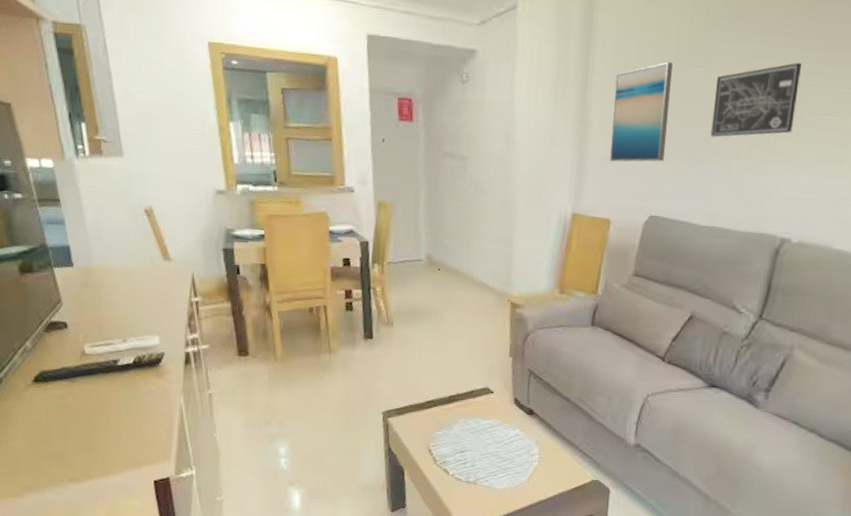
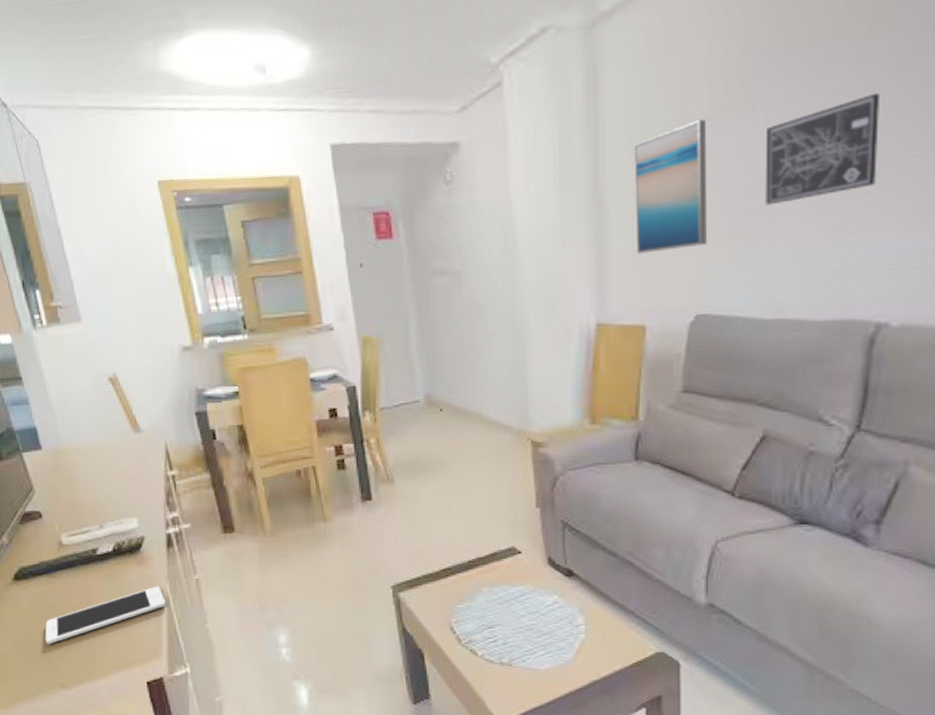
cell phone: none [59,397,179,443] -> present [45,586,167,645]

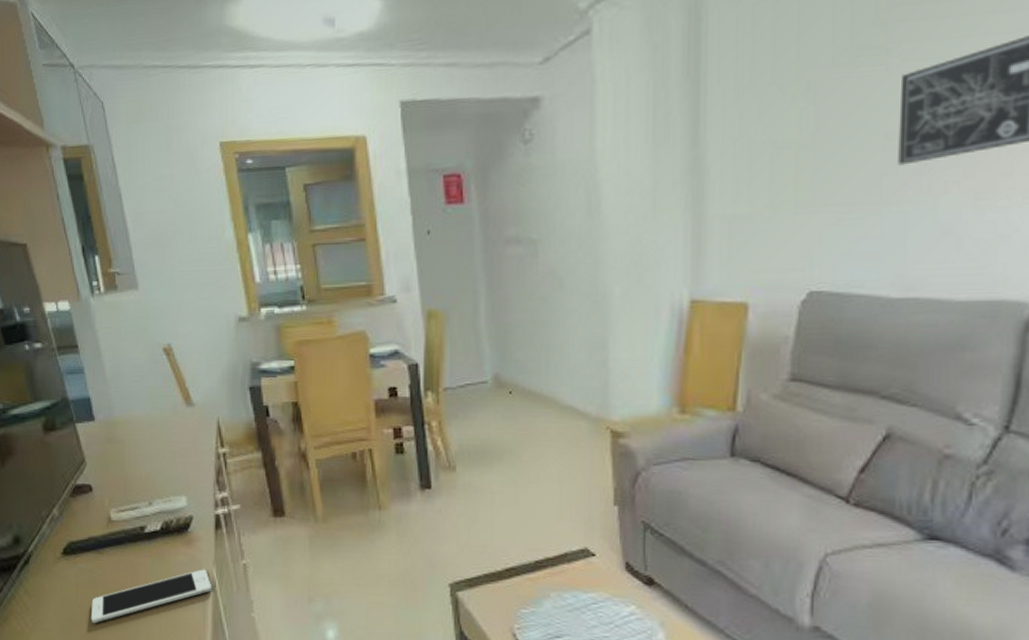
wall art: present [633,119,707,253] -> none [739,66,828,221]

